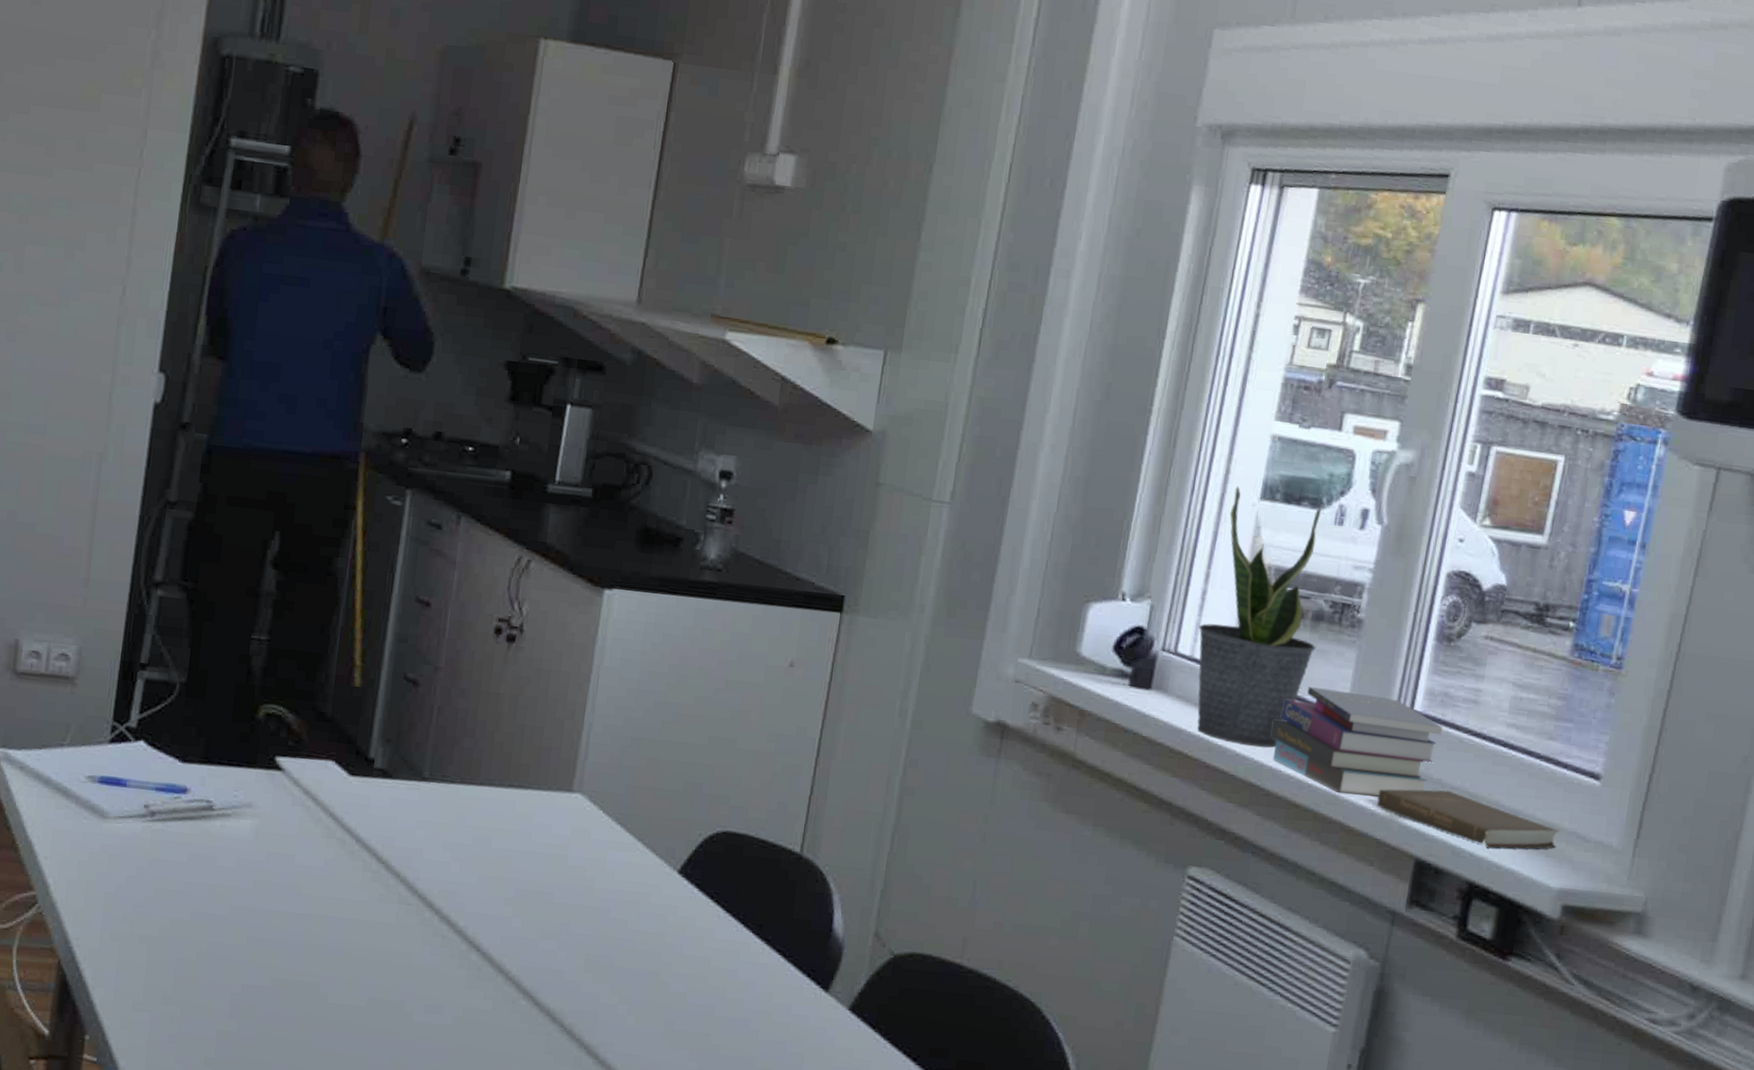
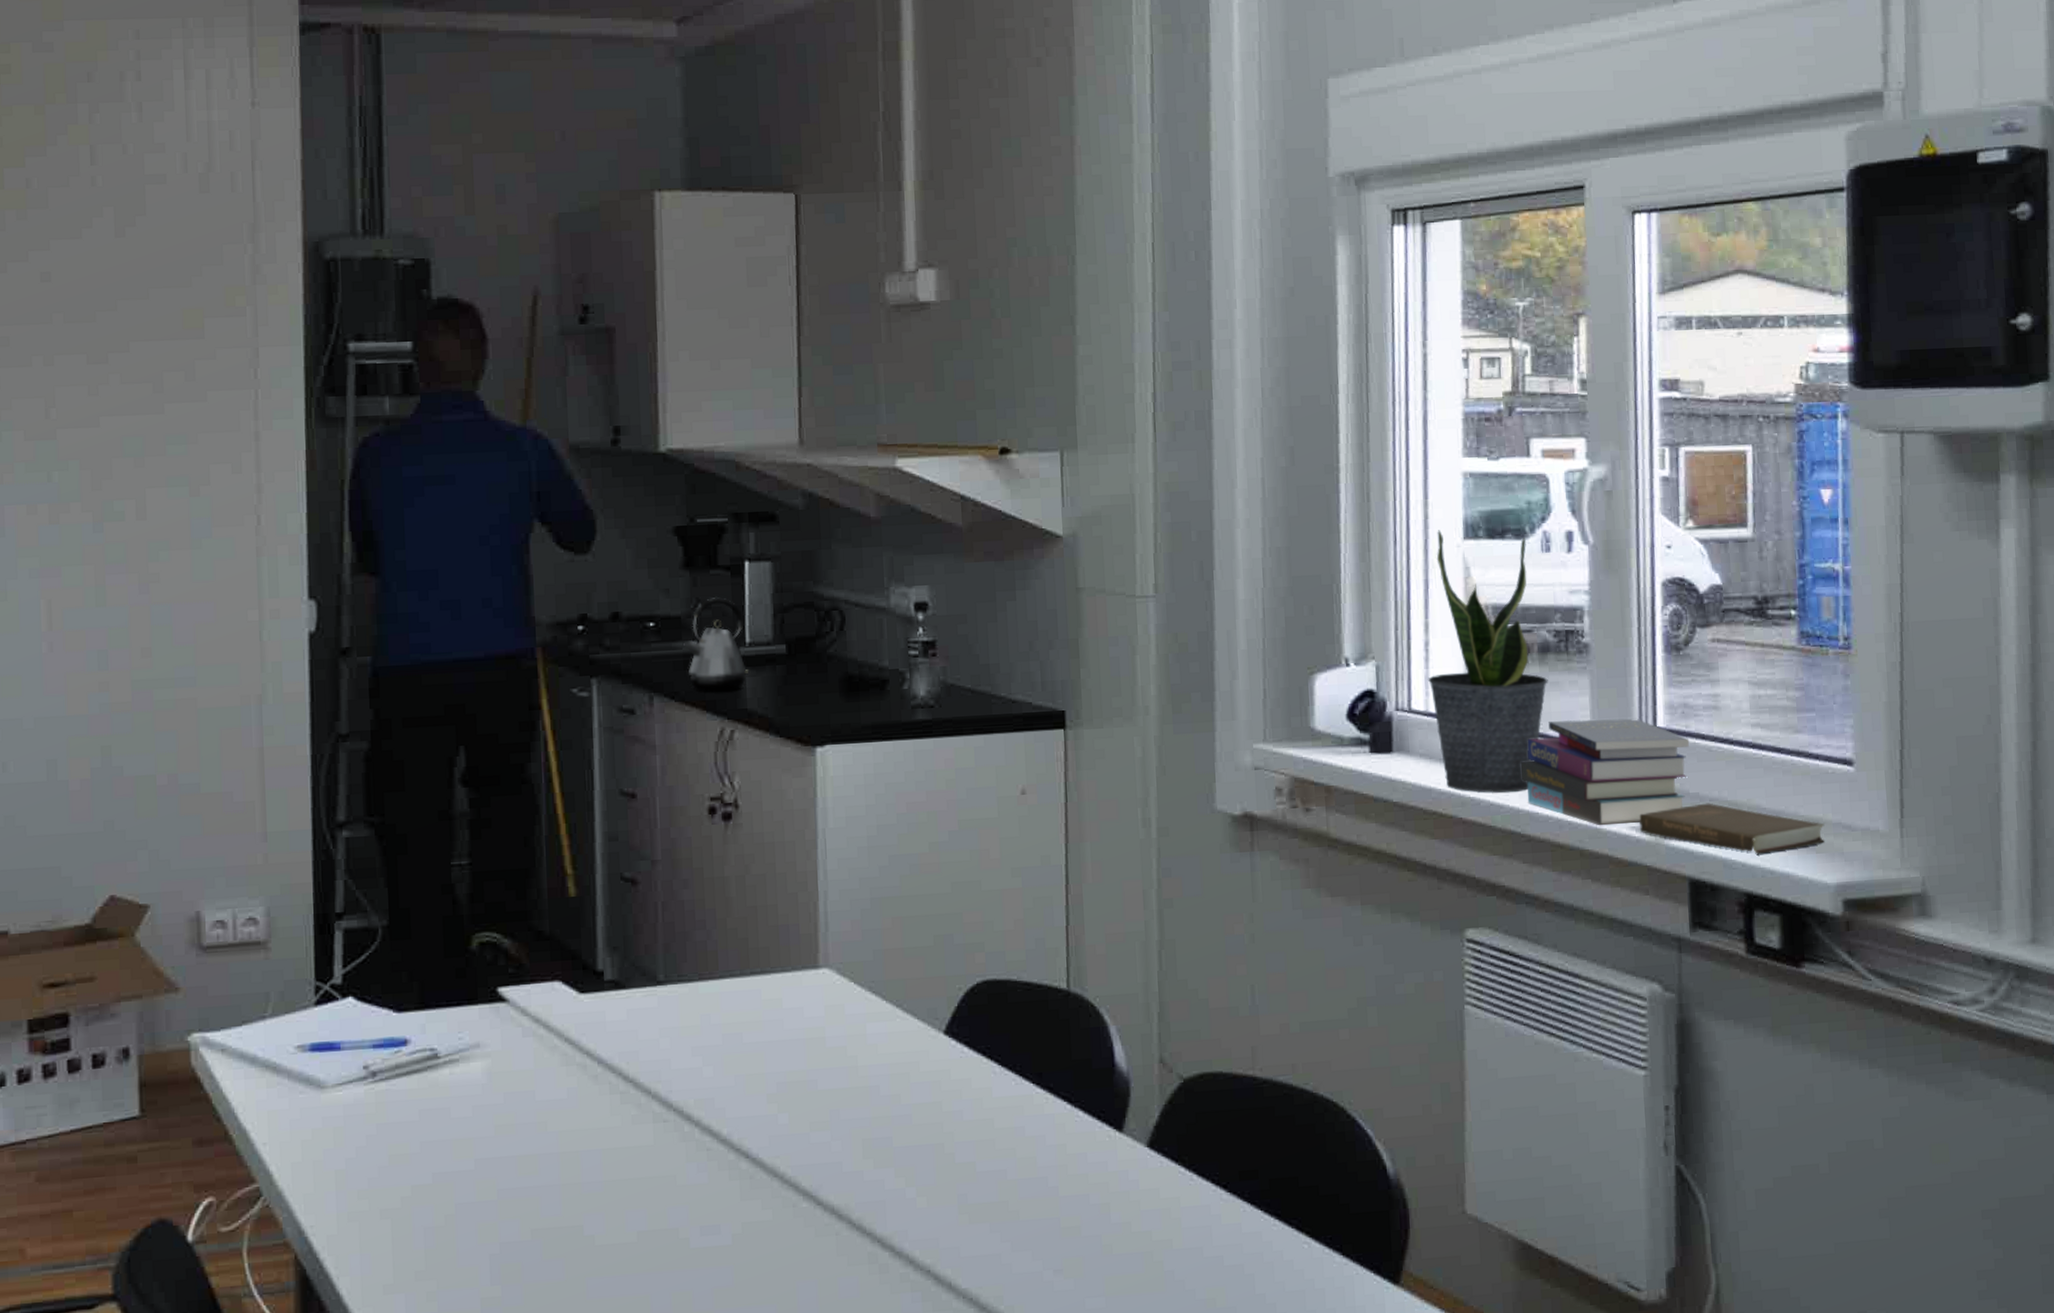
kettle: none [497,433,558,524] -> present [684,596,750,692]

